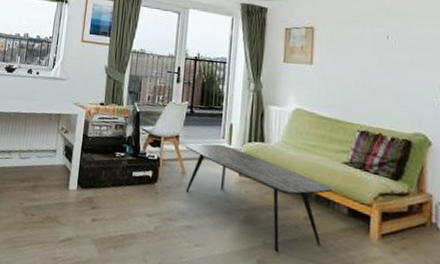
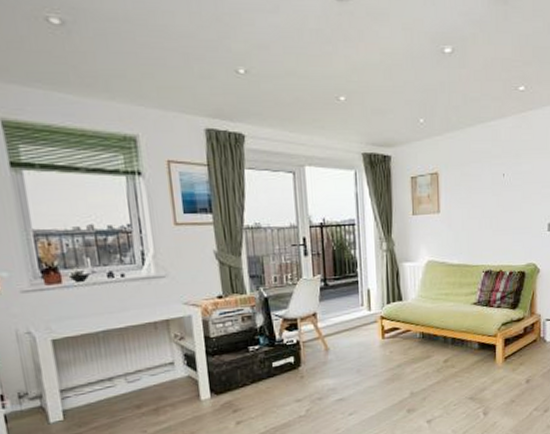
coffee table: present [184,143,333,253] -> none [323,312,465,398]

